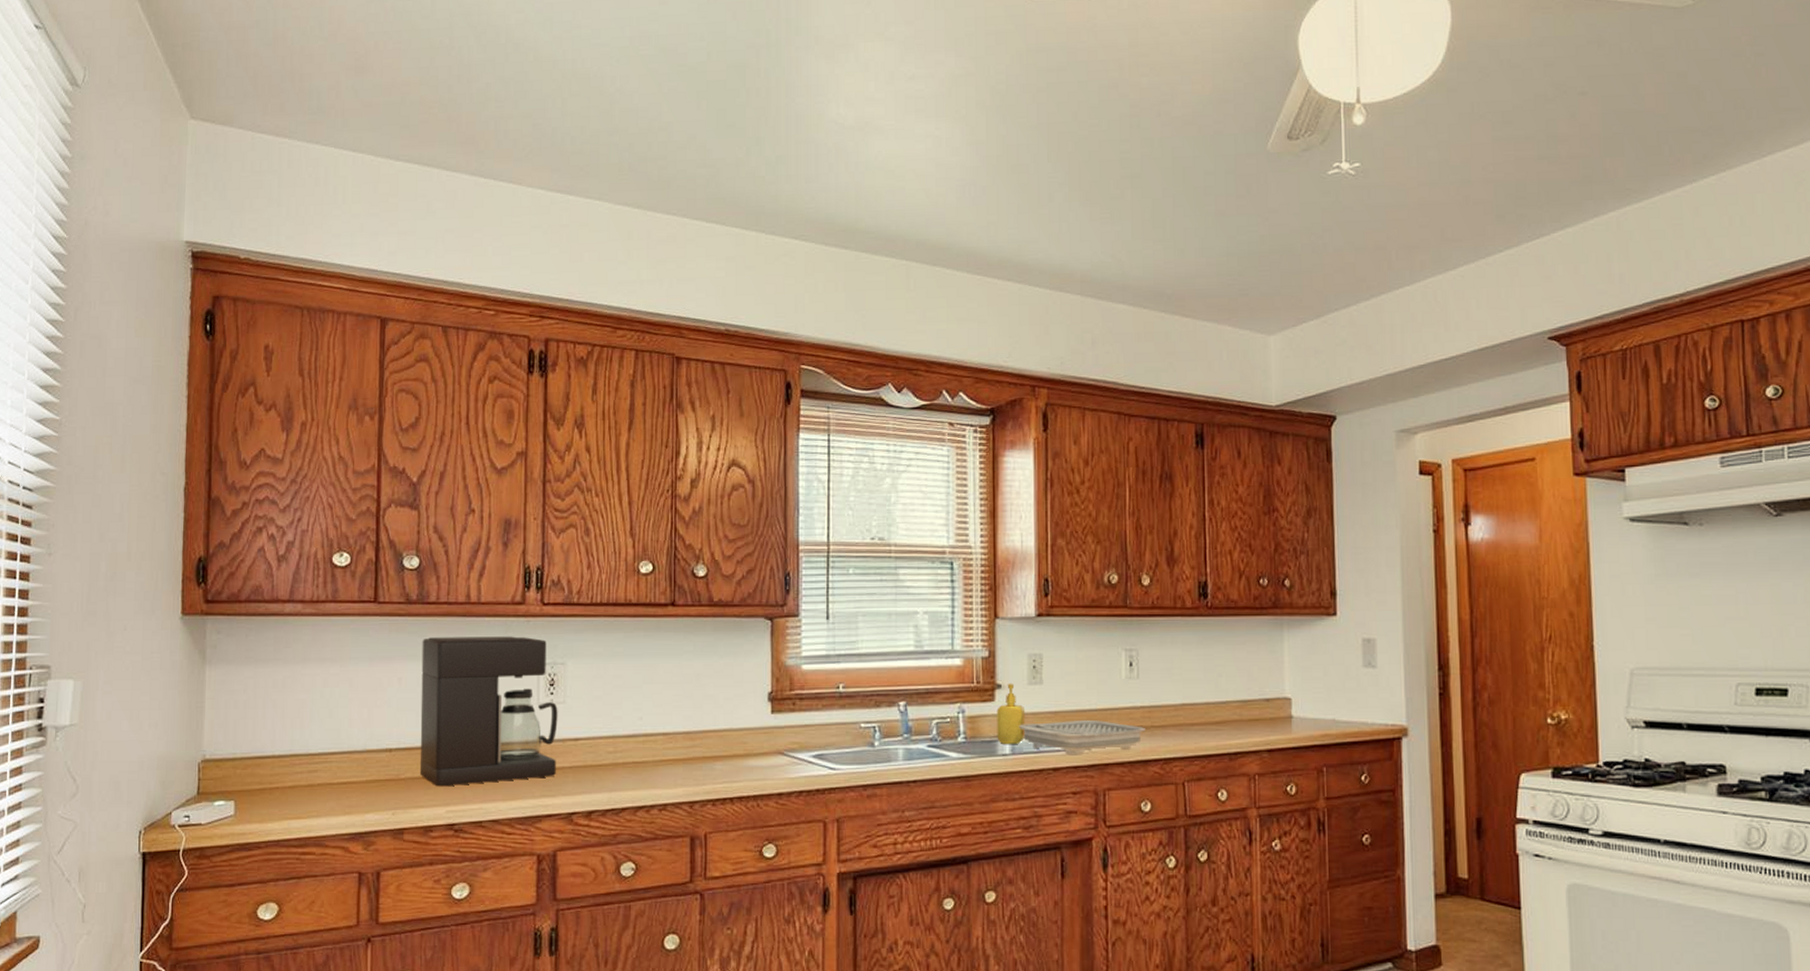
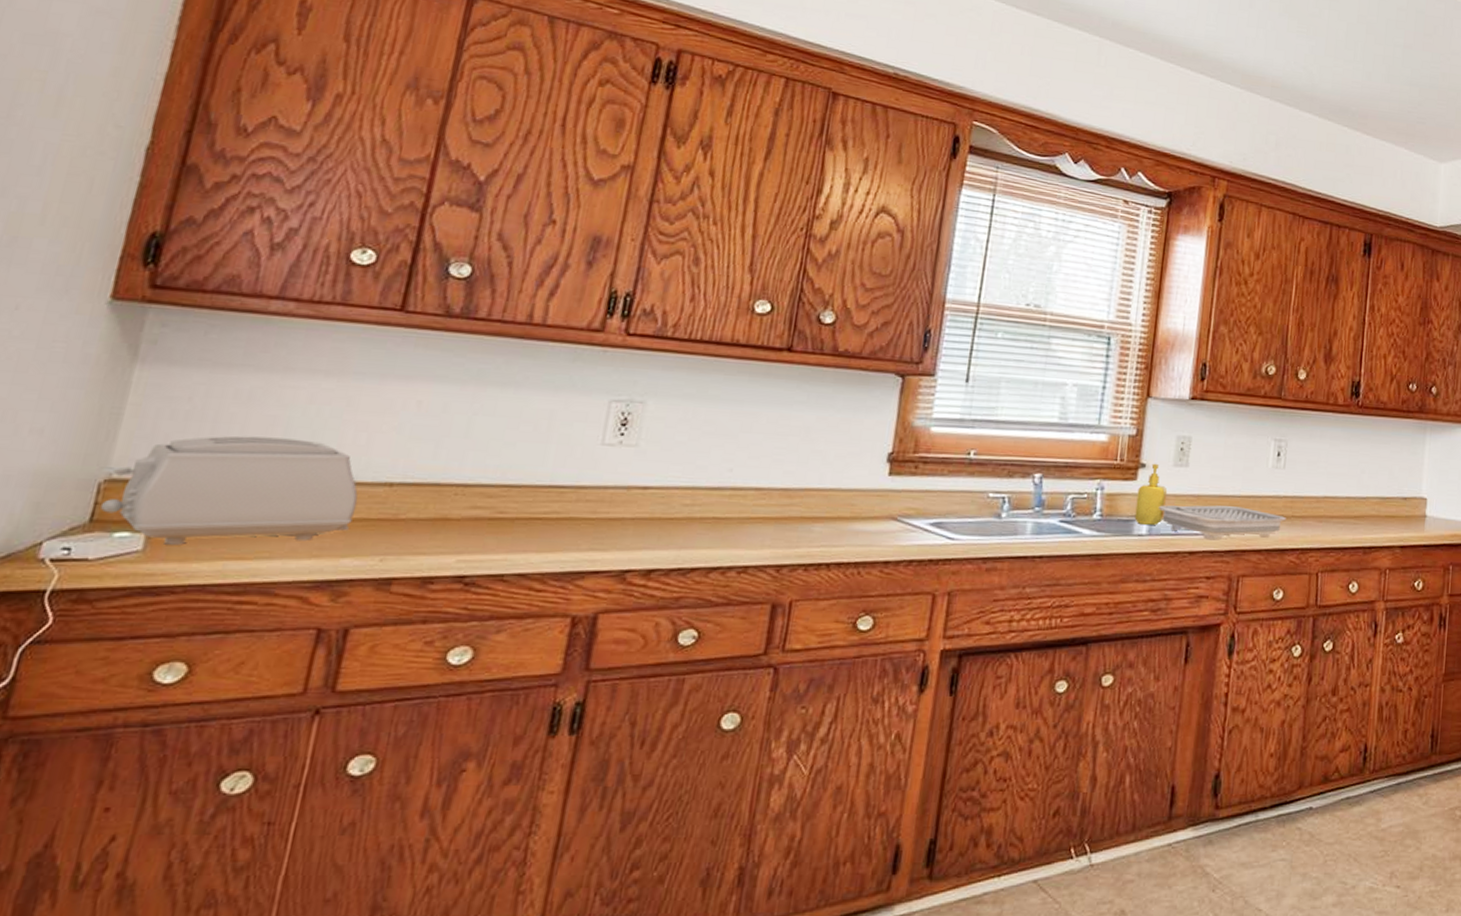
toaster: none [203,717,370,809] -> present [101,435,358,545]
coffee maker: present [419,636,558,787] -> none [427,358,628,532]

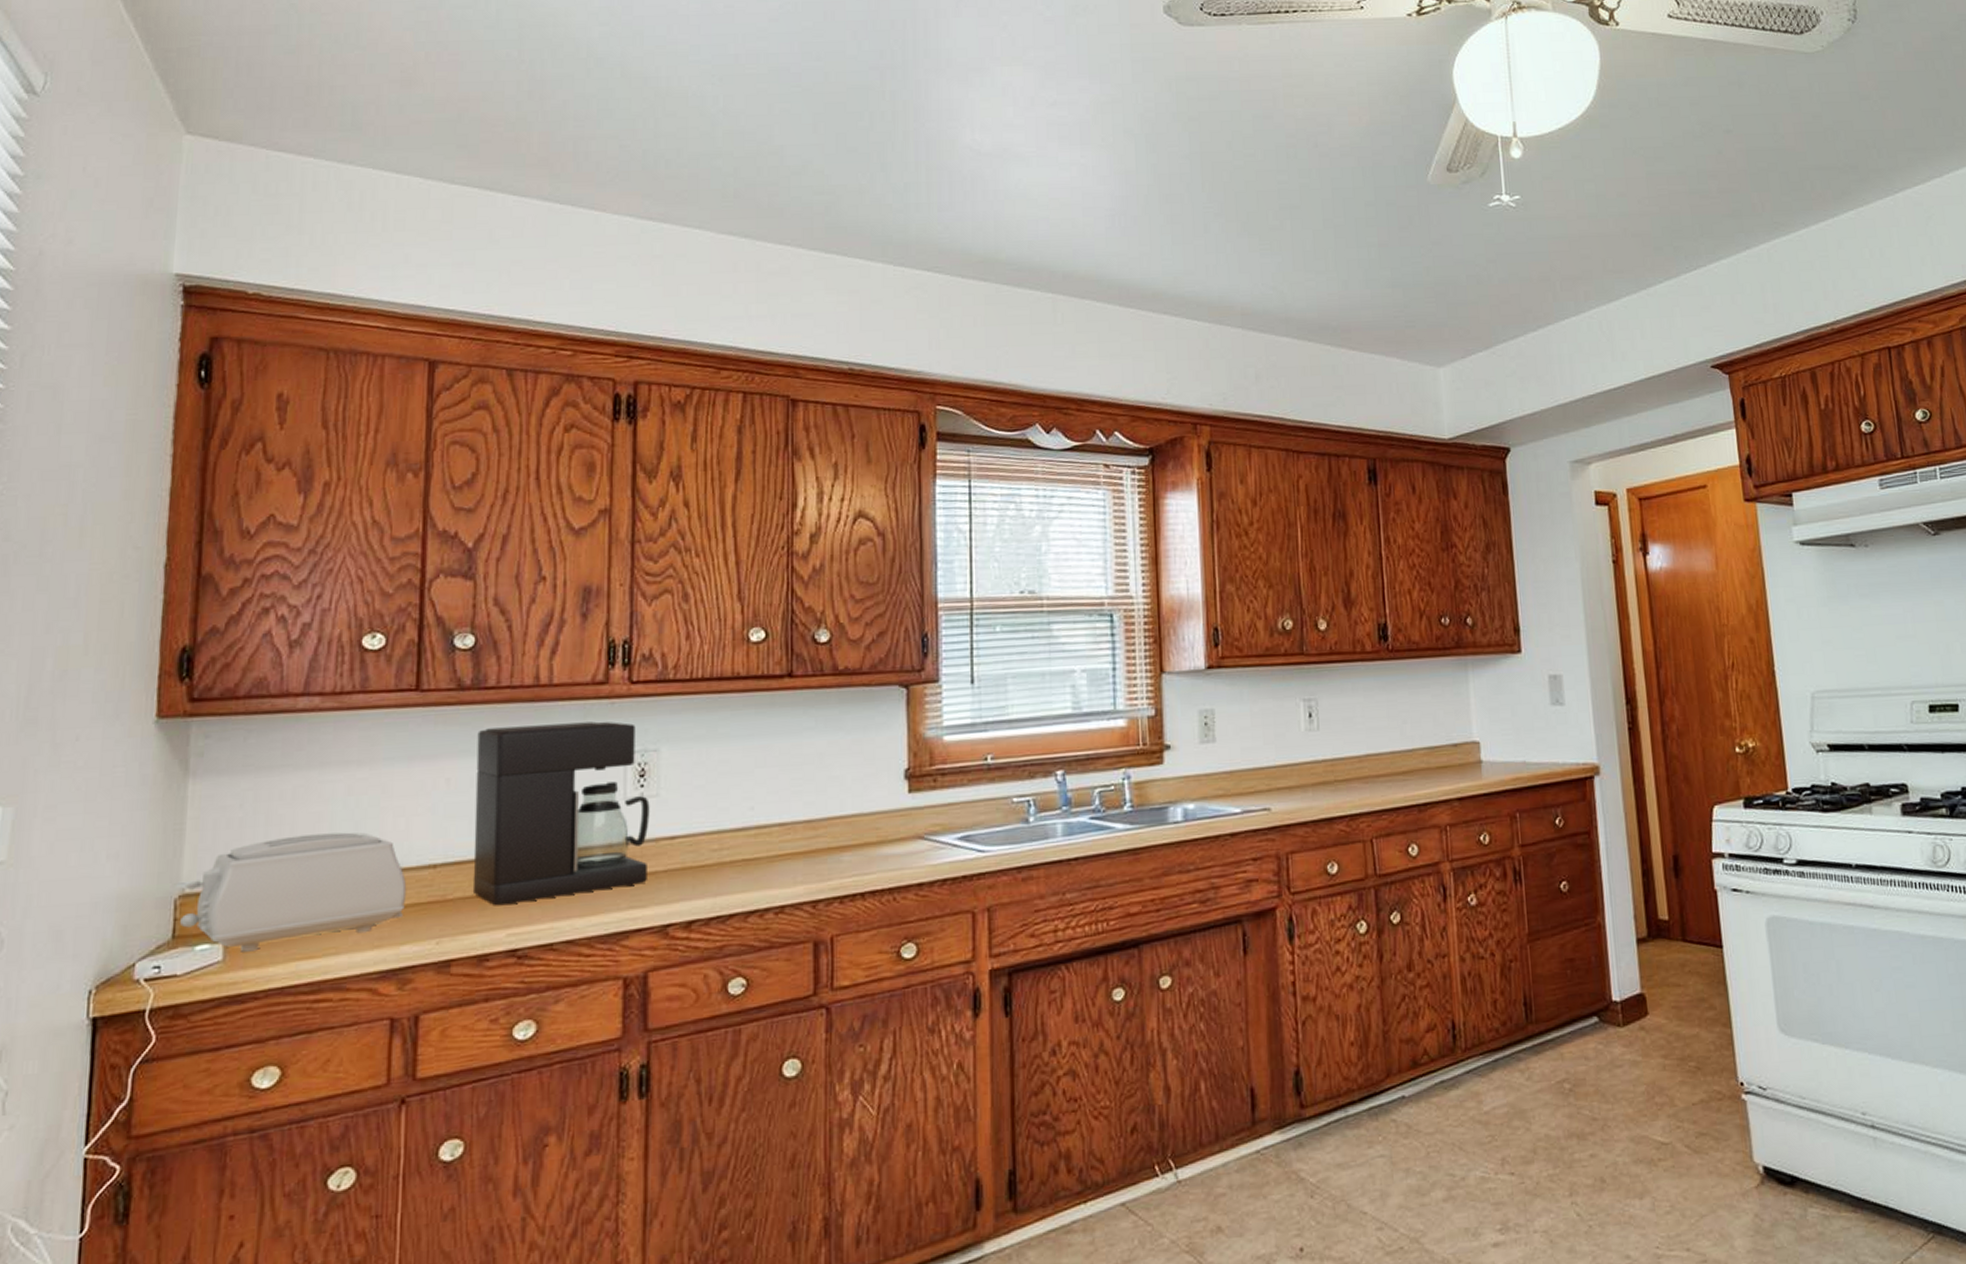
coffee maker: none [427,358,628,532] -> present [472,721,650,906]
soap dispenser: present [1134,463,1168,525] -> none [1166,742,1199,811]
dish rack: present [1159,505,1286,541] -> none [1191,778,1329,819]

